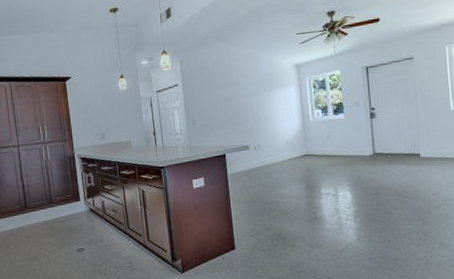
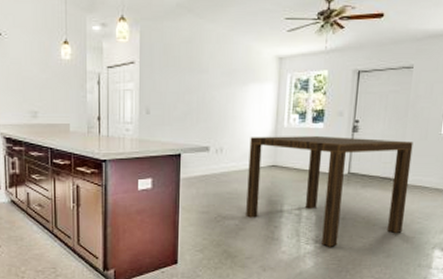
dining table: none [282,120,433,221] -> present [246,136,413,247]

